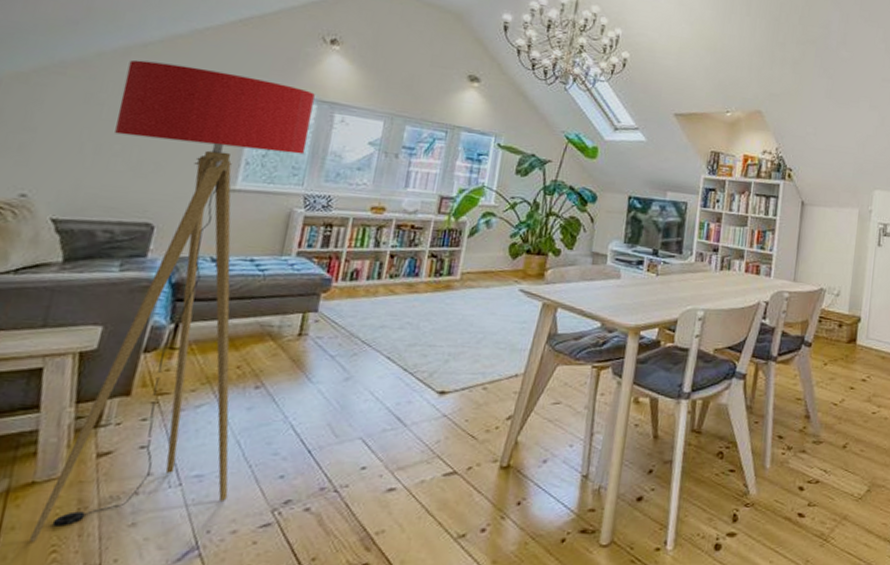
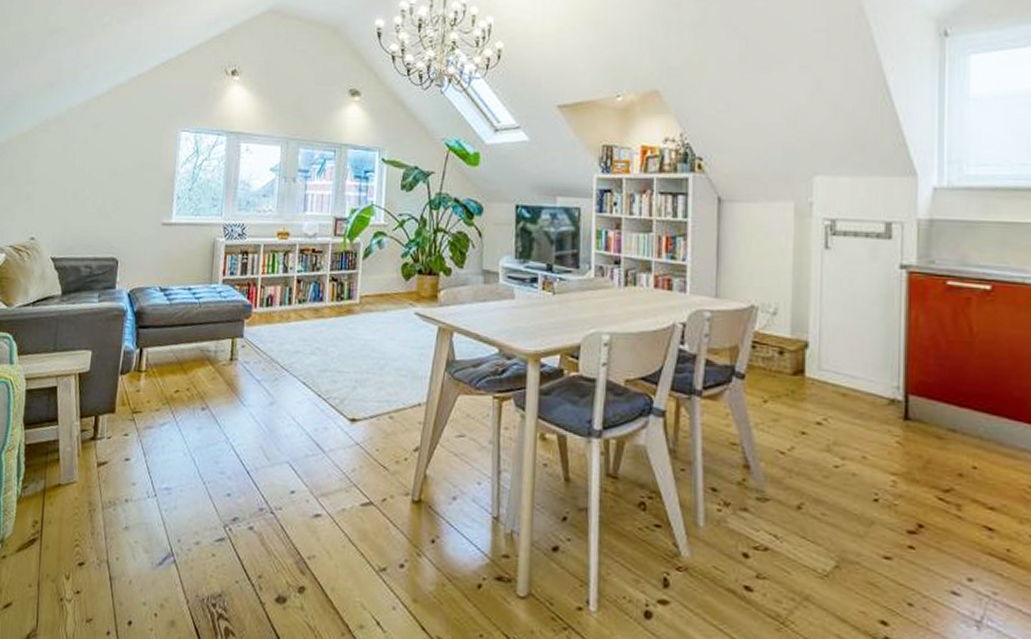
floor lamp: present [28,59,315,542] -> none [60,112,224,536]

